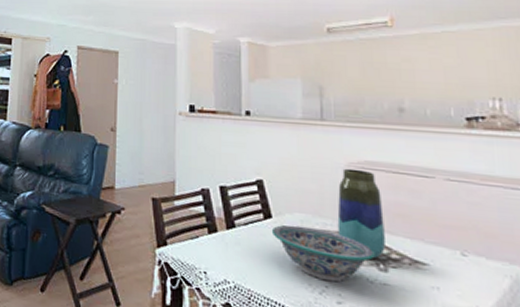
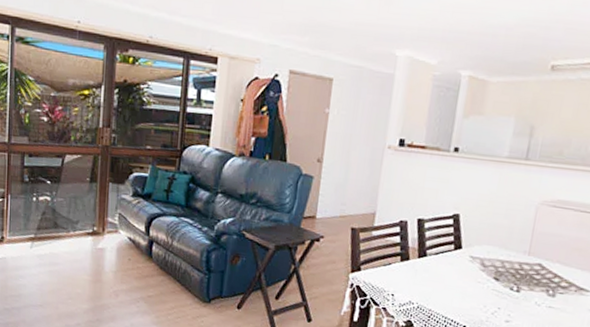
decorative bowl: present [271,225,375,283] -> none [458,255,548,305]
vase: present [337,168,385,258] -> none [518,206,566,286]

